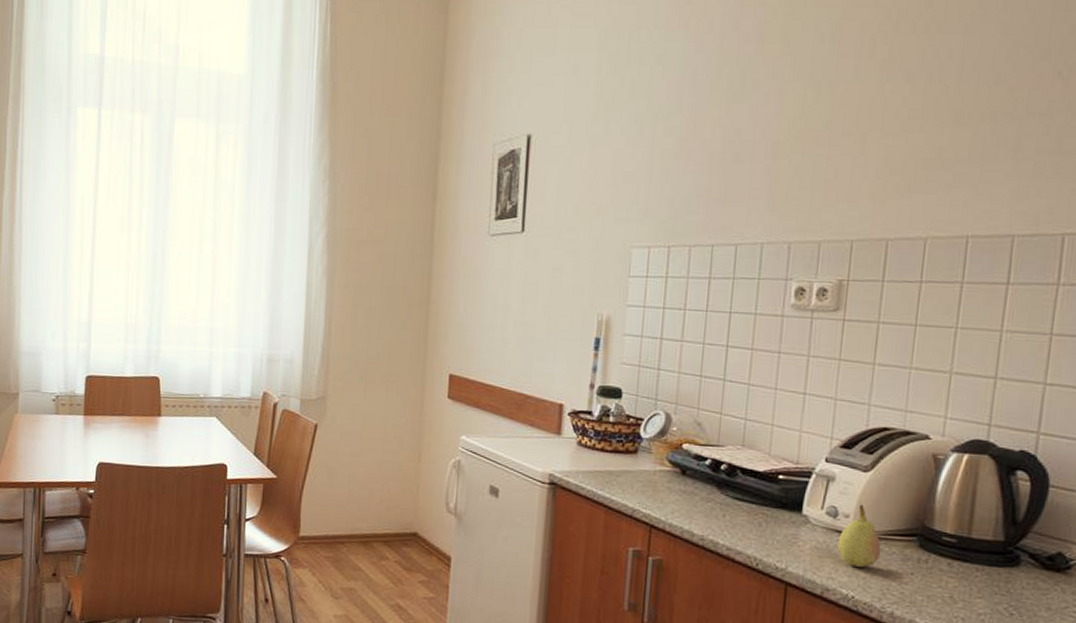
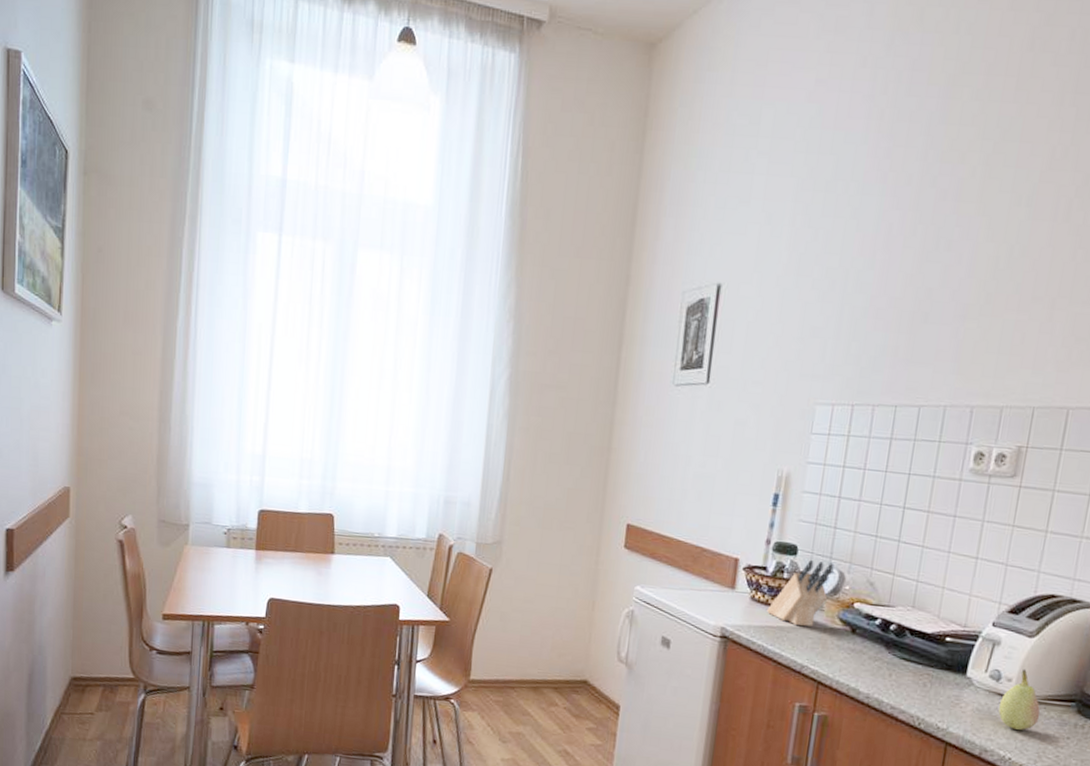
knife block: none [594,402,660,470] -> present [767,559,834,627]

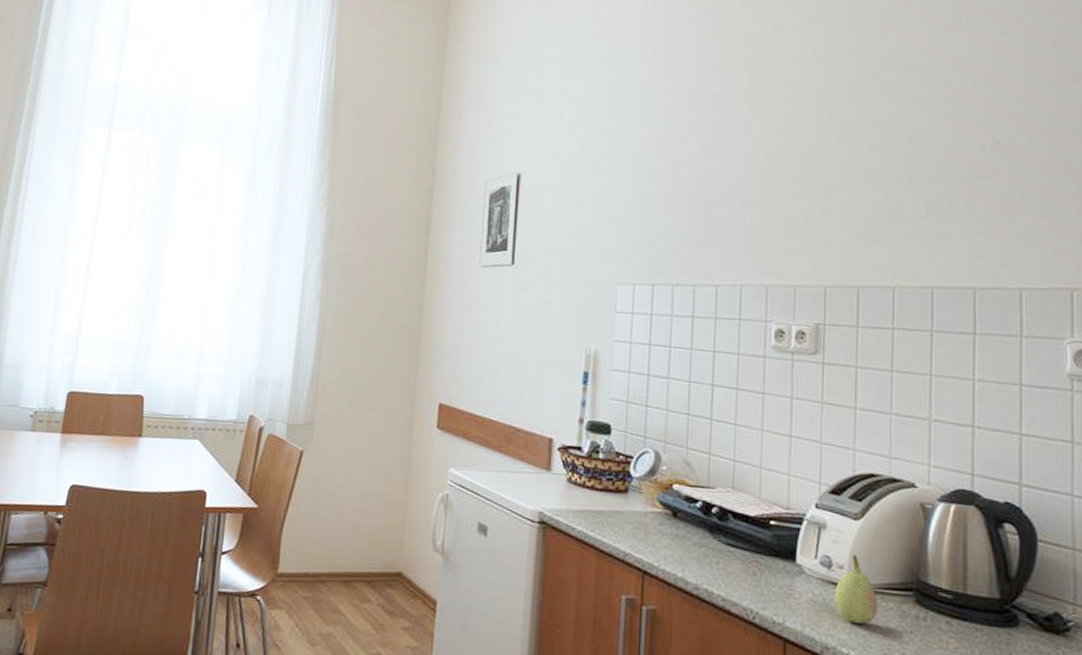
knife block: present [767,559,834,627] -> none [585,439,649,510]

